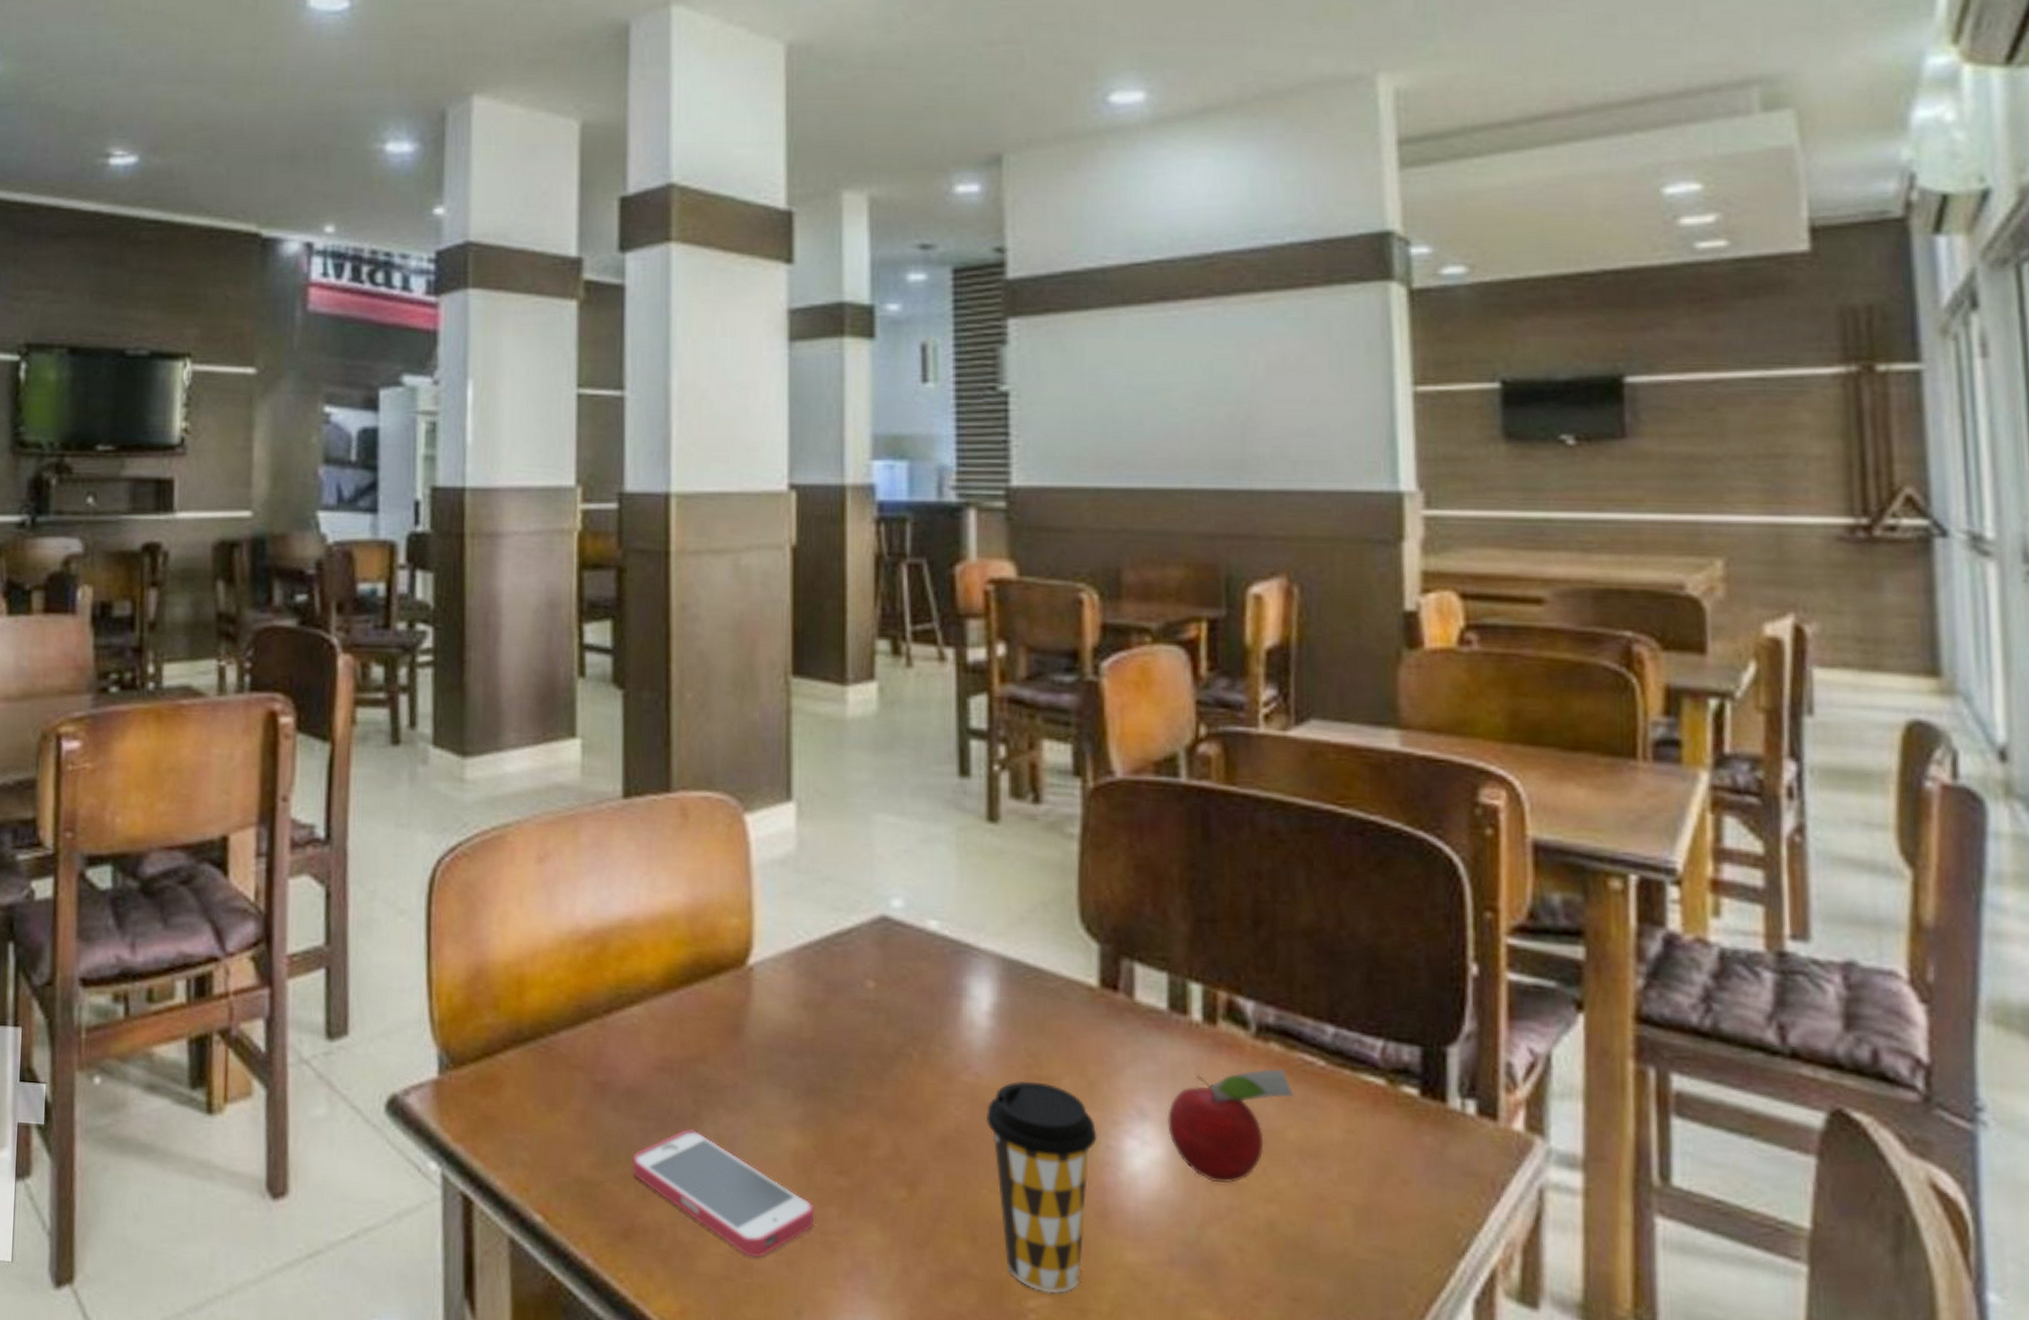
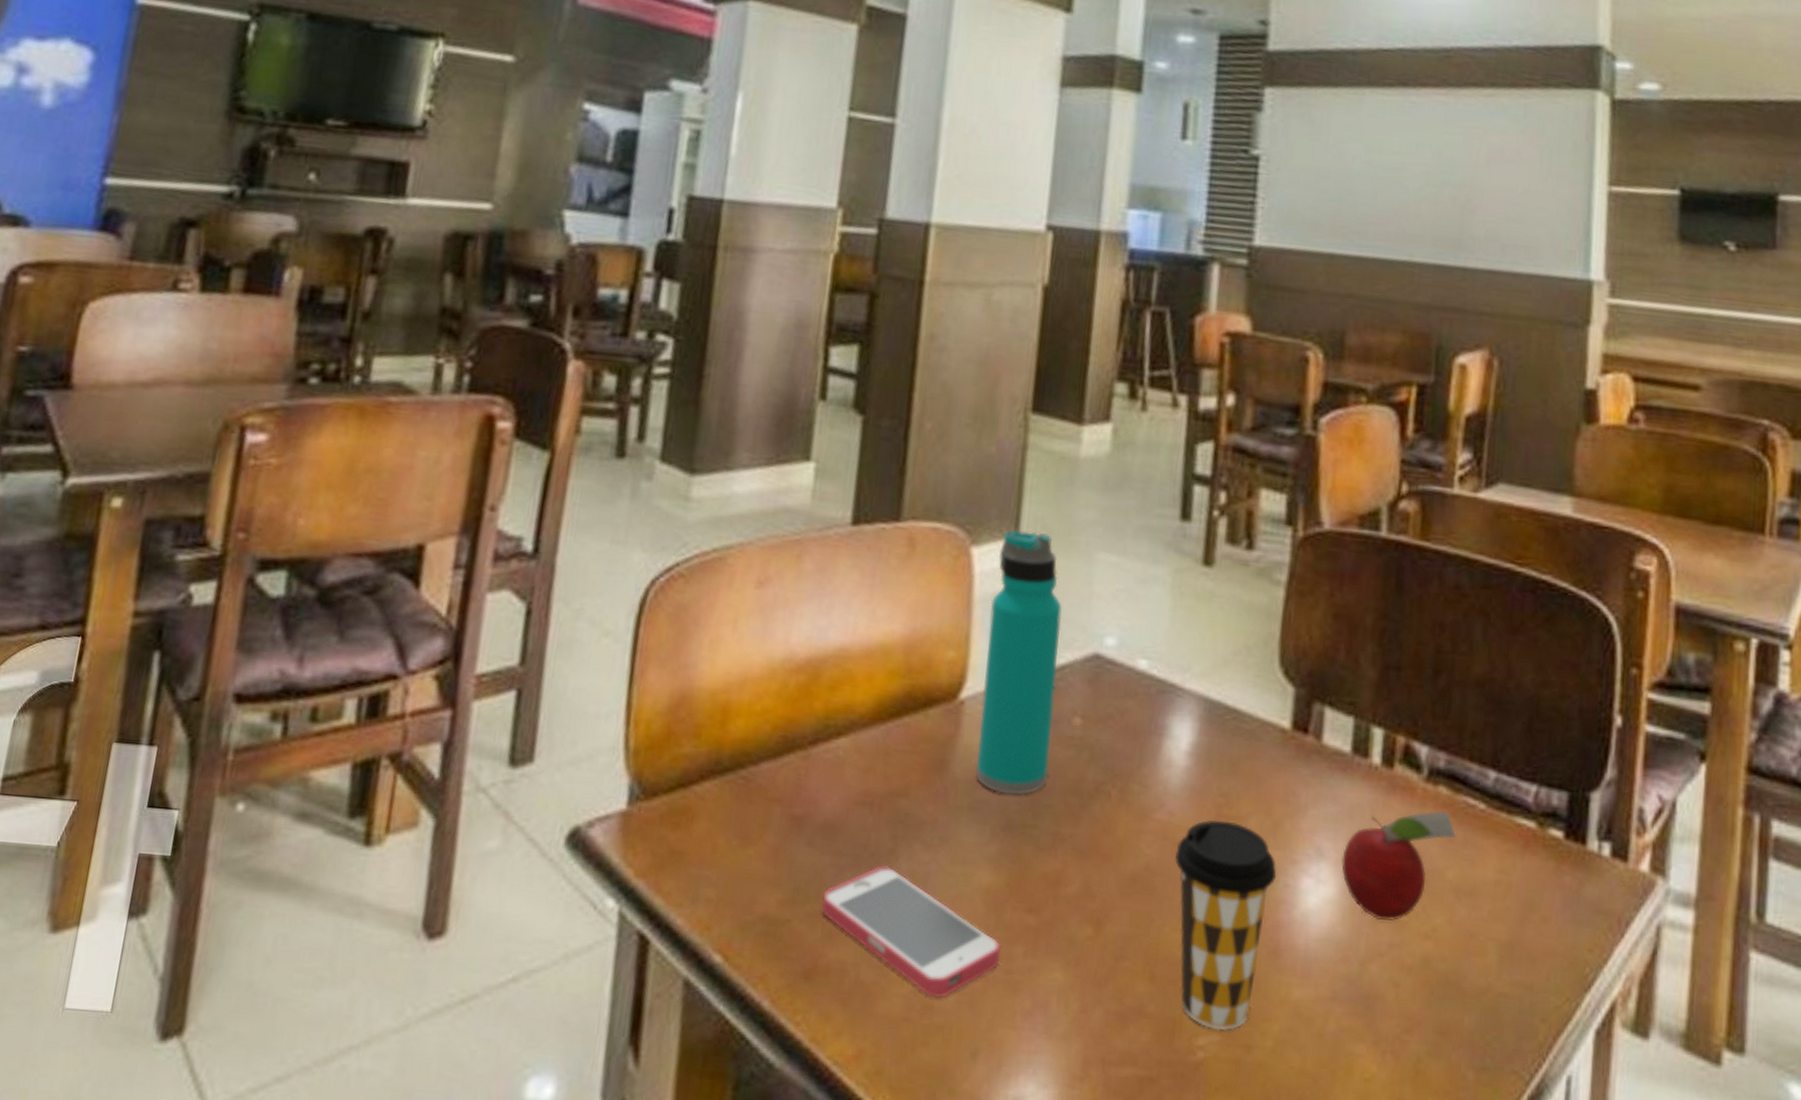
water bottle: none [769,794,846,1059] -> present [975,529,1062,796]

